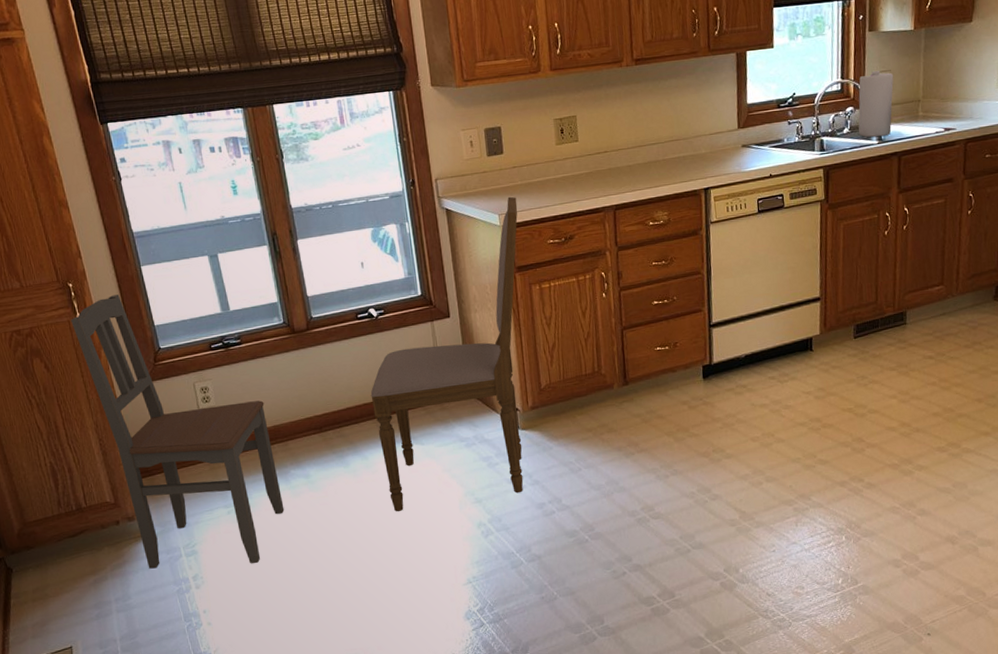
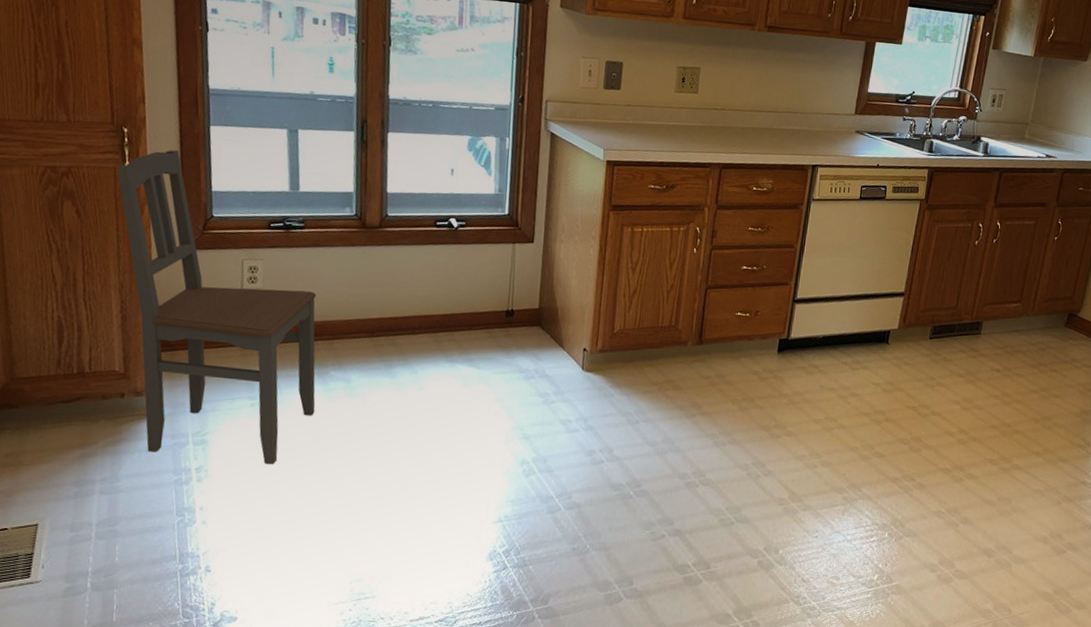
dining chair: present [370,196,524,512] -> none [433,133,626,435]
paper towel holder: present [858,70,894,138] -> none [967,86,1008,151]

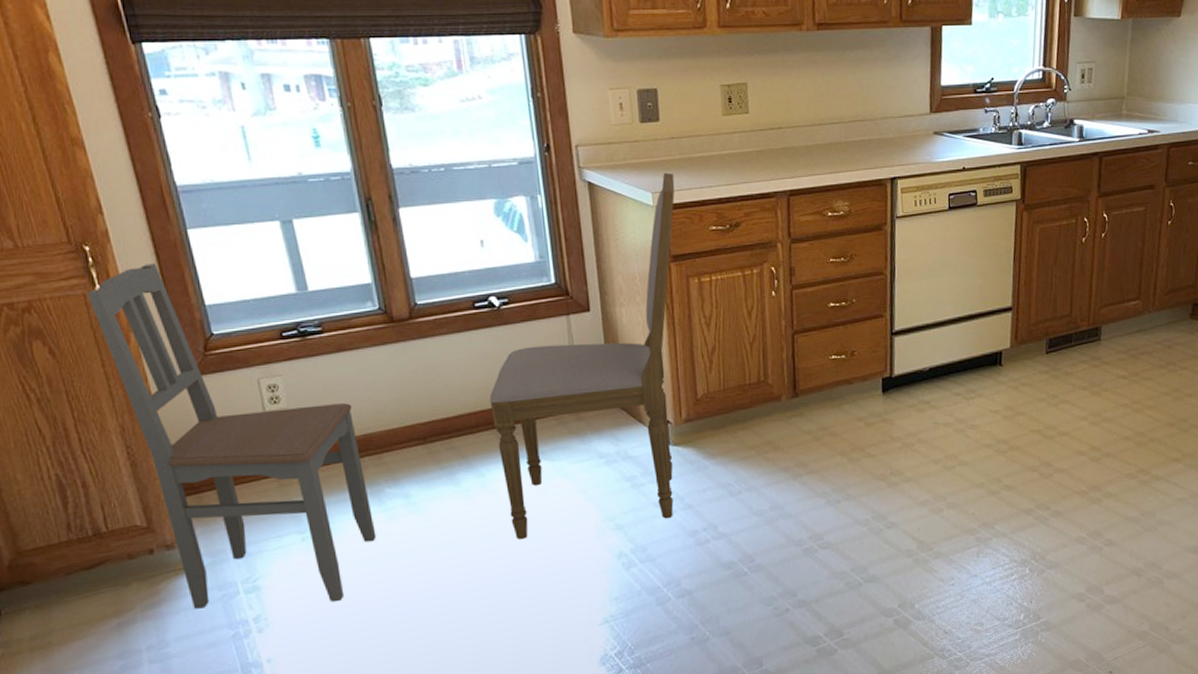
dining chair: none [433,133,626,435] -> present [489,172,675,539]

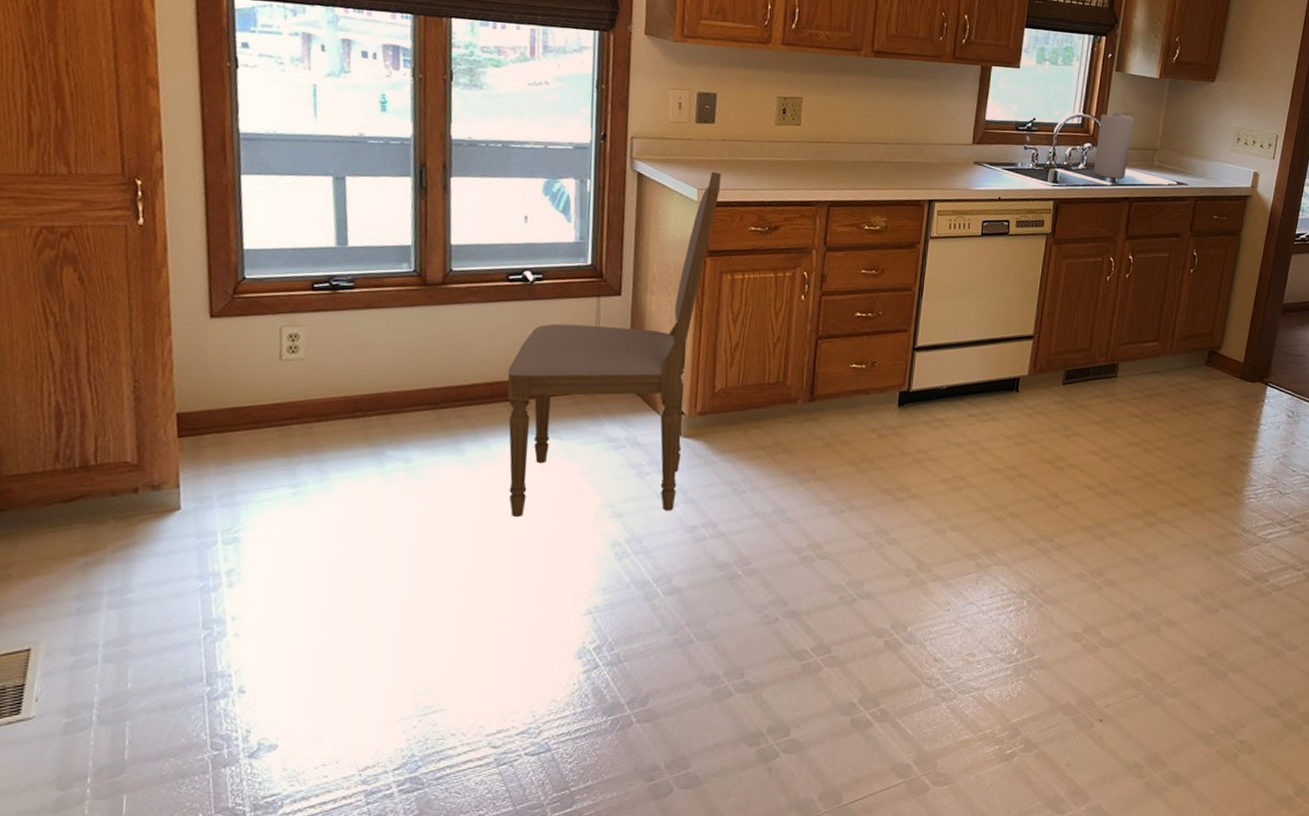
dining chair: present [87,264,376,609] -> none [129,203,370,562]
paper towel holder: none [1059,60,1098,134] -> present [1093,111,1135,179]

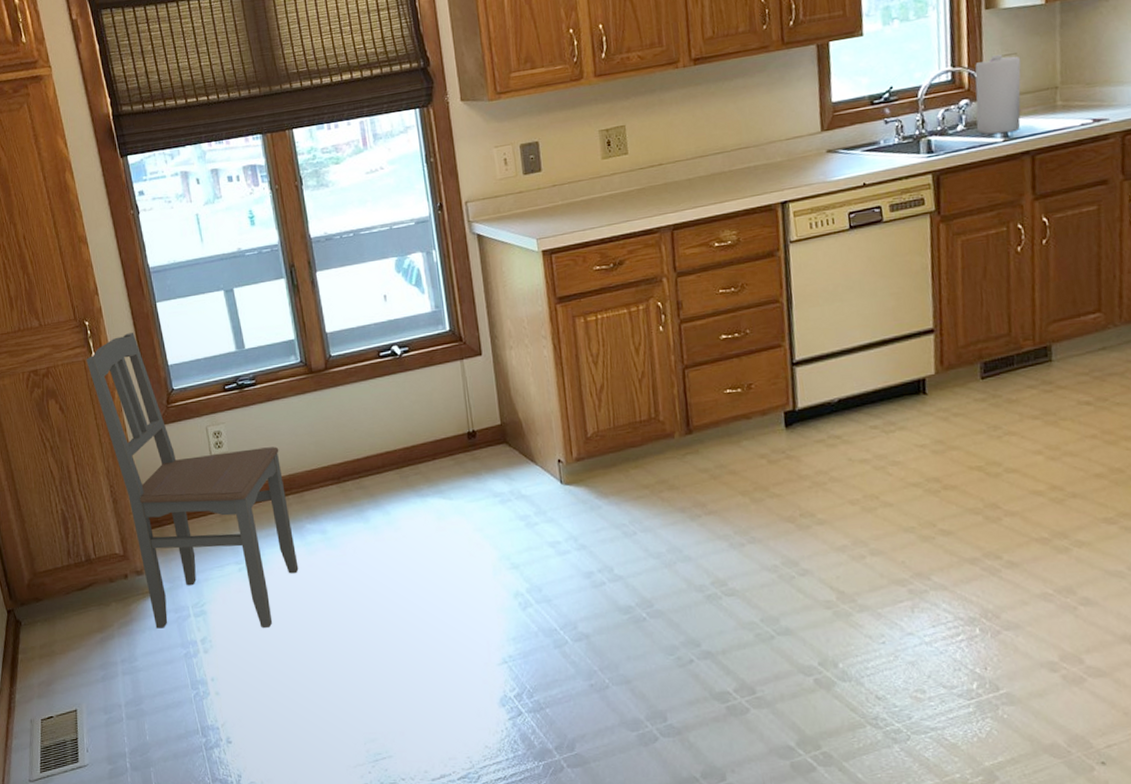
dining chair: none [129,203,370,562] -> present [86,332,299,629]
dining chair: present [507,171,722,517] -> none [393,218,568,575]

